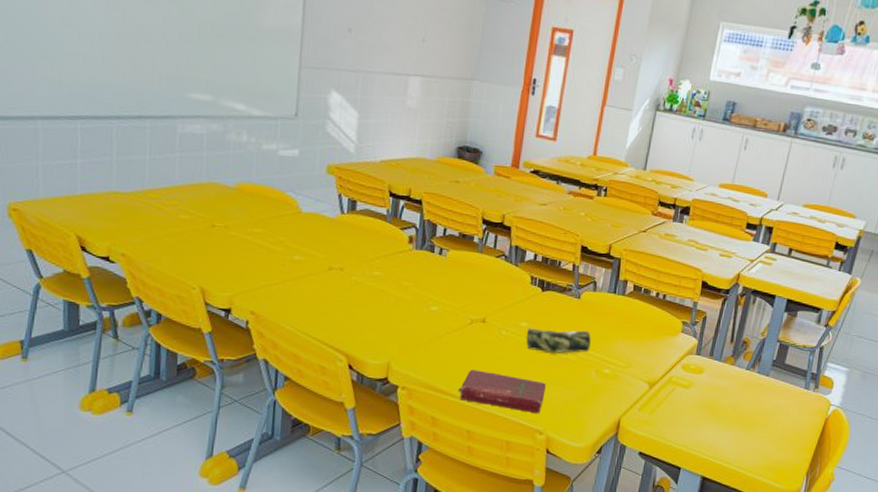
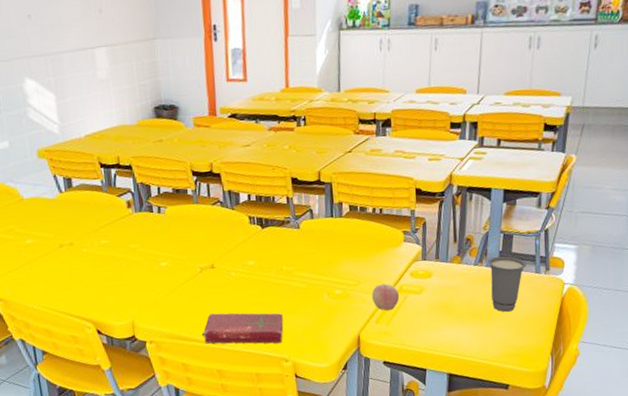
pencil case: present [526,328,591,354] -> none [254,257,318,286]
apple: none [639,371,668,400] -> present [371,283,400,311]
cup: none [757,364,797,423] -> present [488,256,526,312]

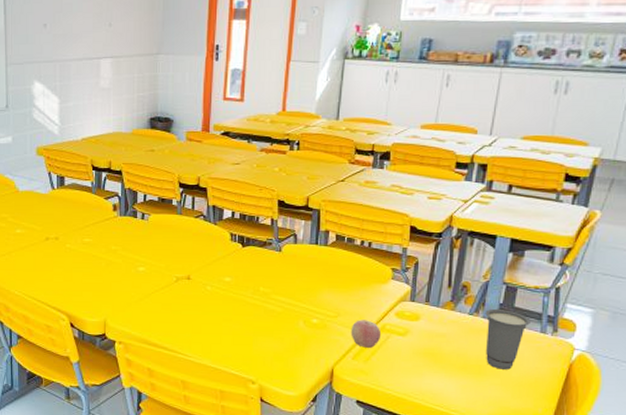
book: present [201,312,284,344] -> none [170,324,254,364]

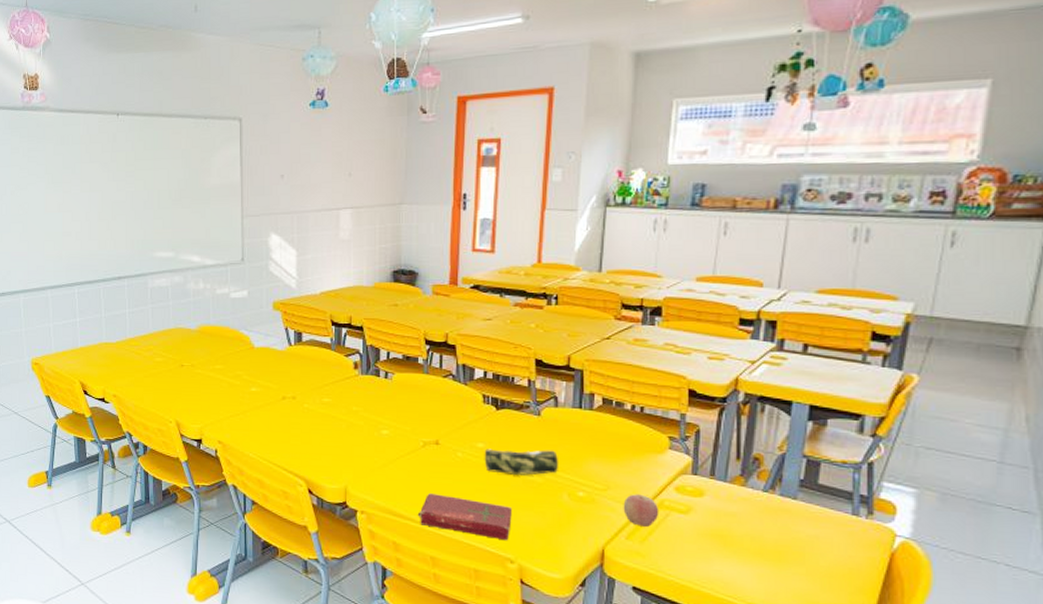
book: none [170,324,254,364] -> present [417,493,512,541]
pencil case: none [230,282,296,306] -> present [484,448,558,475]
cup: present [485,308,530,370] -> none [783,485,839,557]

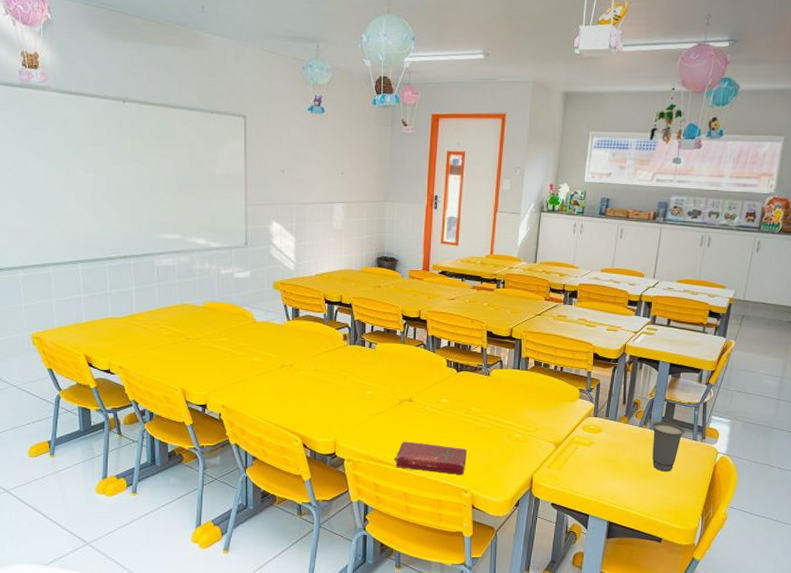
pencil case: present [484,448,558,475] -> none [447,402,502,423]
apple: present [623,494,660,527] -> none [546,433,571,457]
cup: none [783,485,839,557] -> present [651,421,685,472]

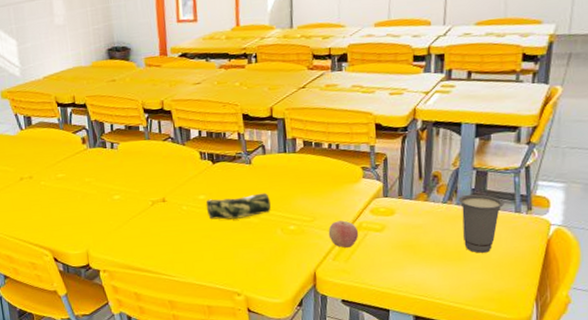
book: present [394,441,467,476] -> none [153,245,236,278]
pencil case: none [447,402,502,423] -> present [205,193,271,220]
apple: none [546,433,571,457] -> present [328,220,359,248]

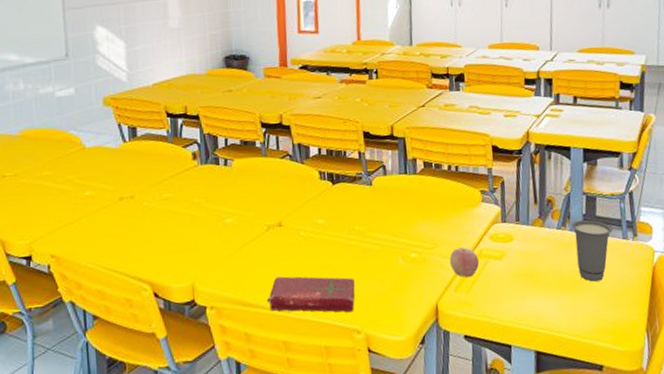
book: none [153,245,236,278] -> present [266,276,355,313]
pencil case: present [205,193,271,220] -> none [324,217,392,247]

